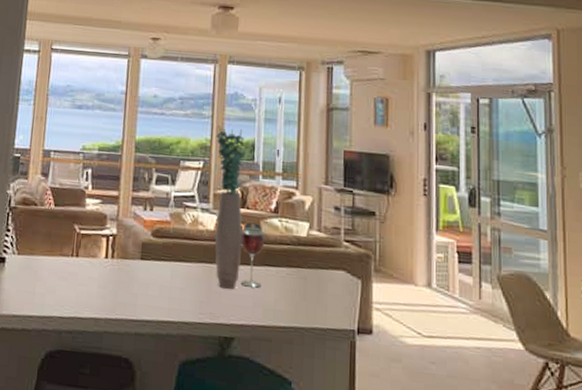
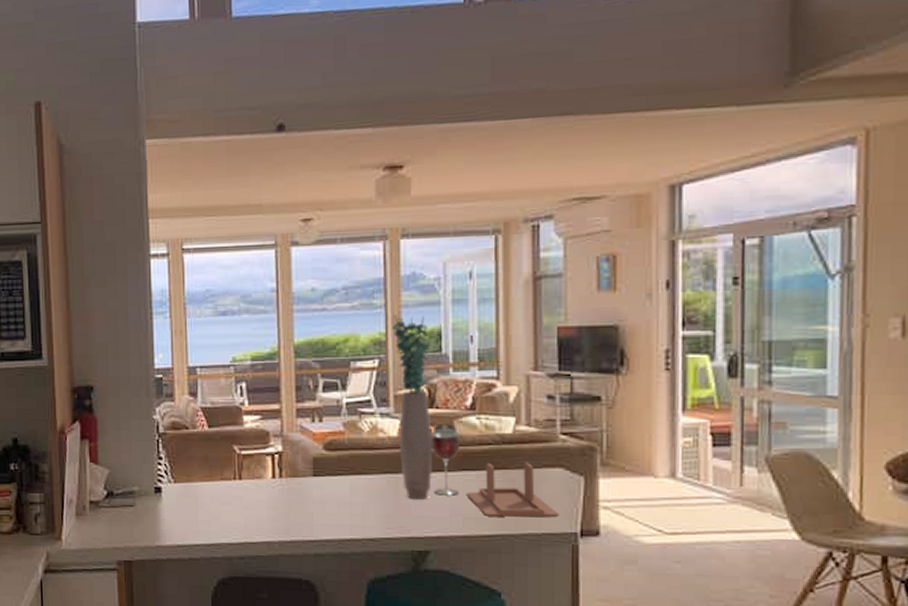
napkin holder: none [267,261,341,314] -> present [466,462,559,517]

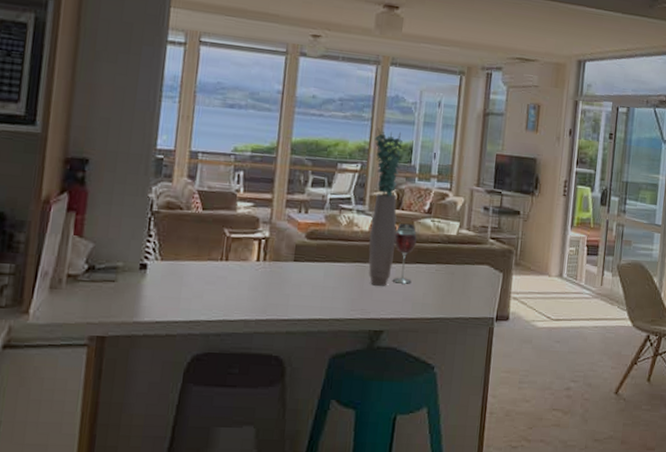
napkin holder: present [466,462,559,517] -> none [416,258,483,304]

